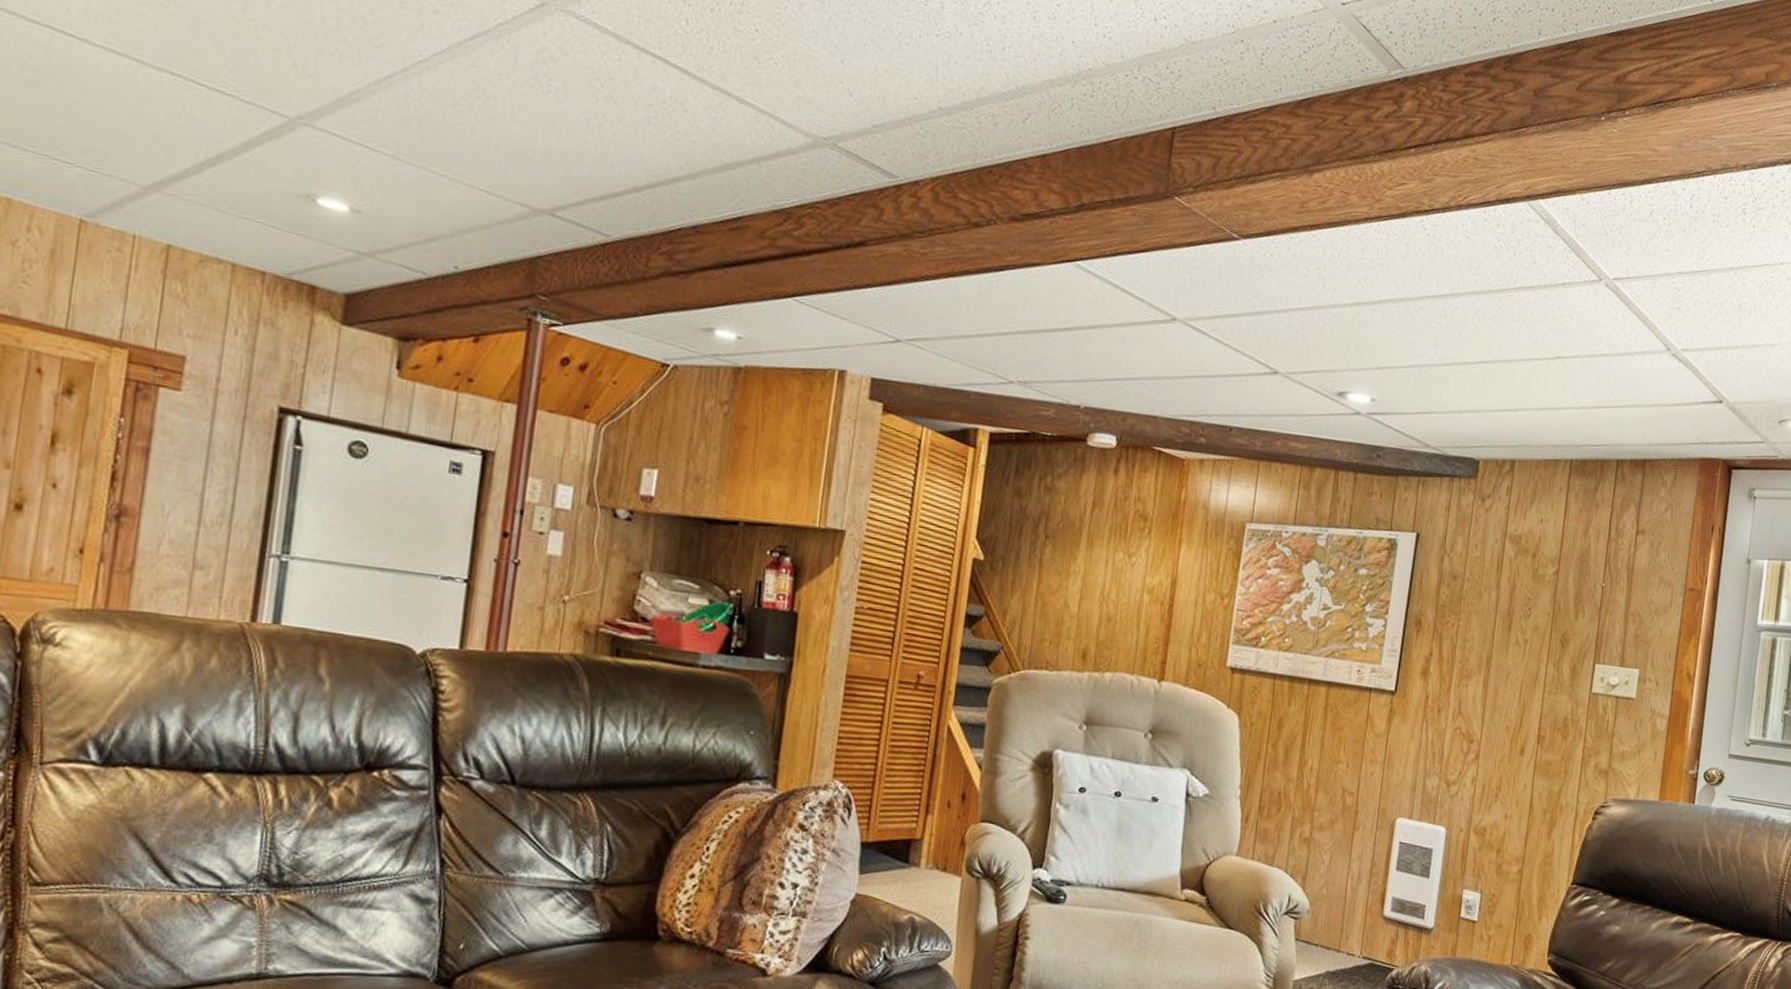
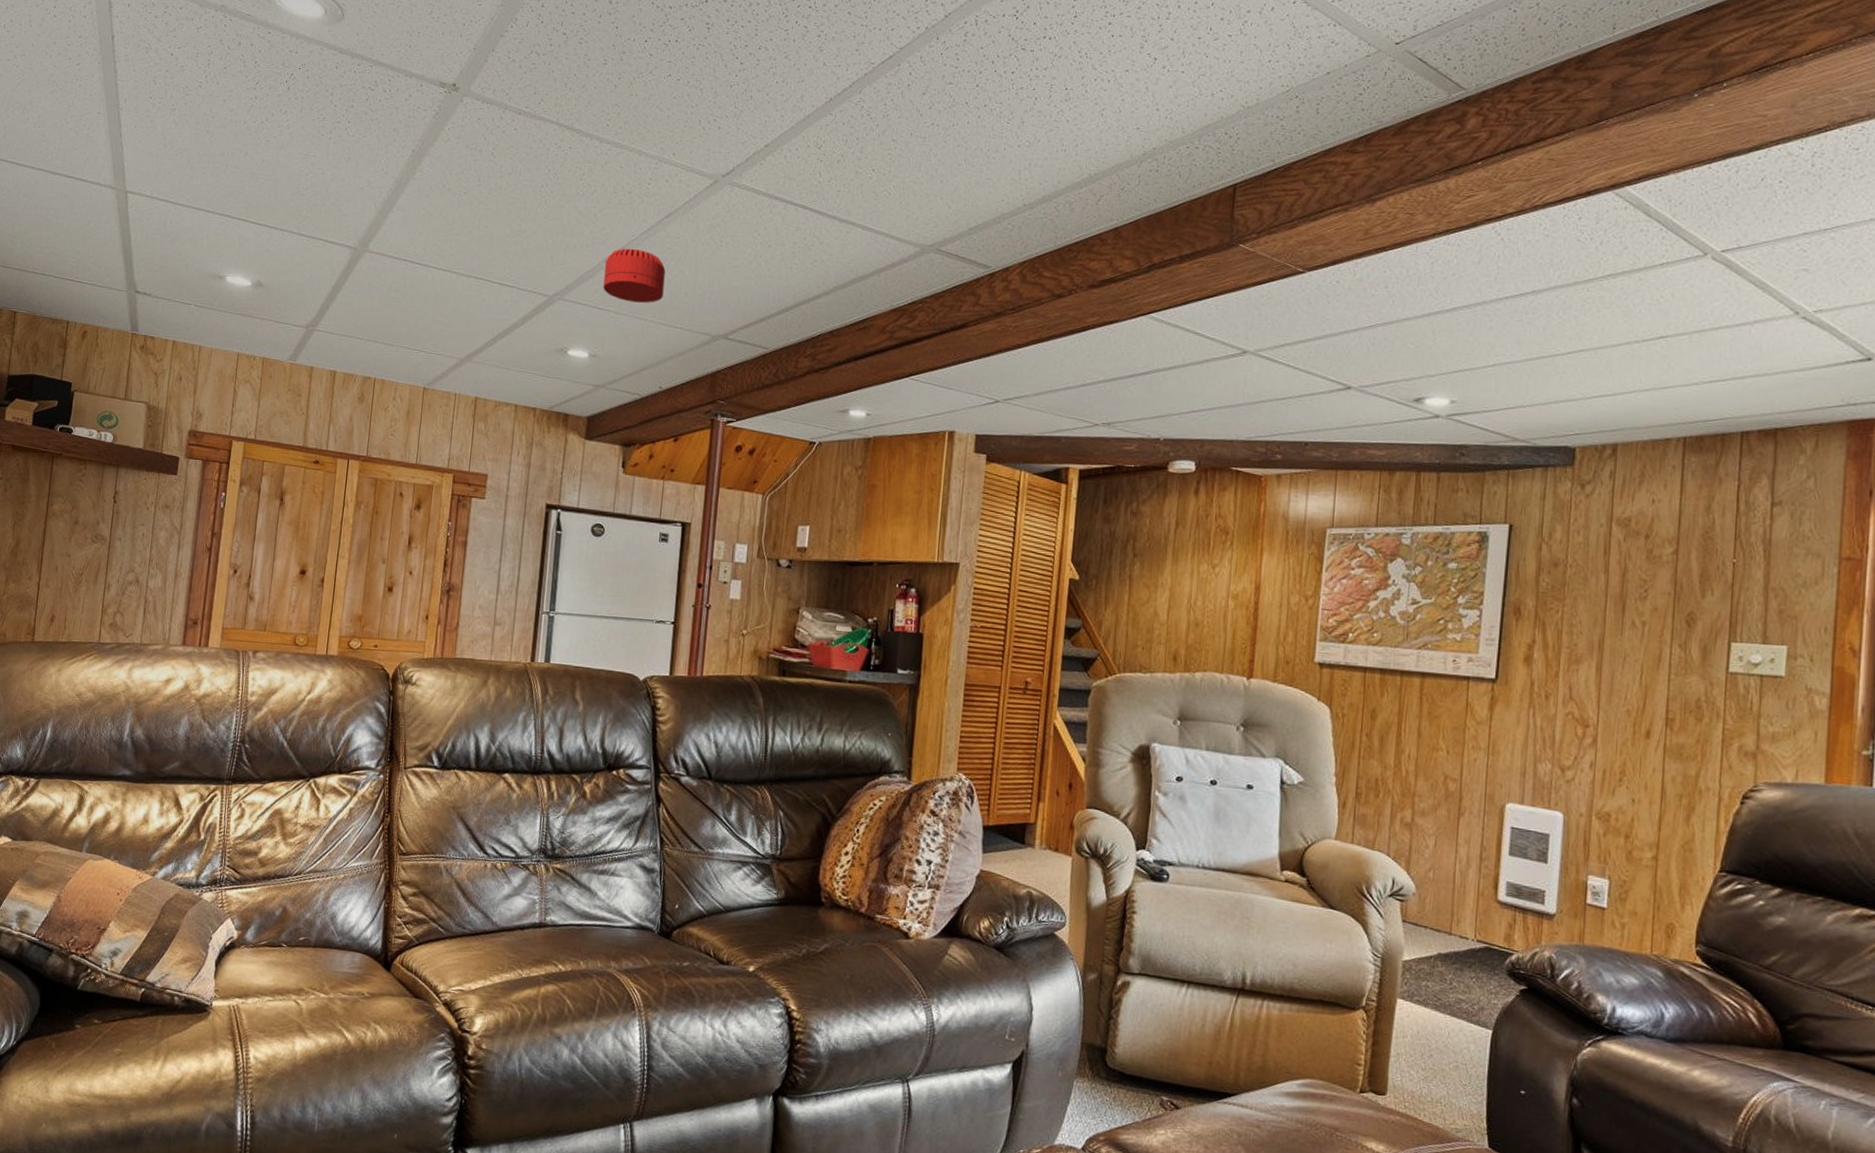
smoke detector: none [373,70,468,152] -> present [603,248,666,303]

